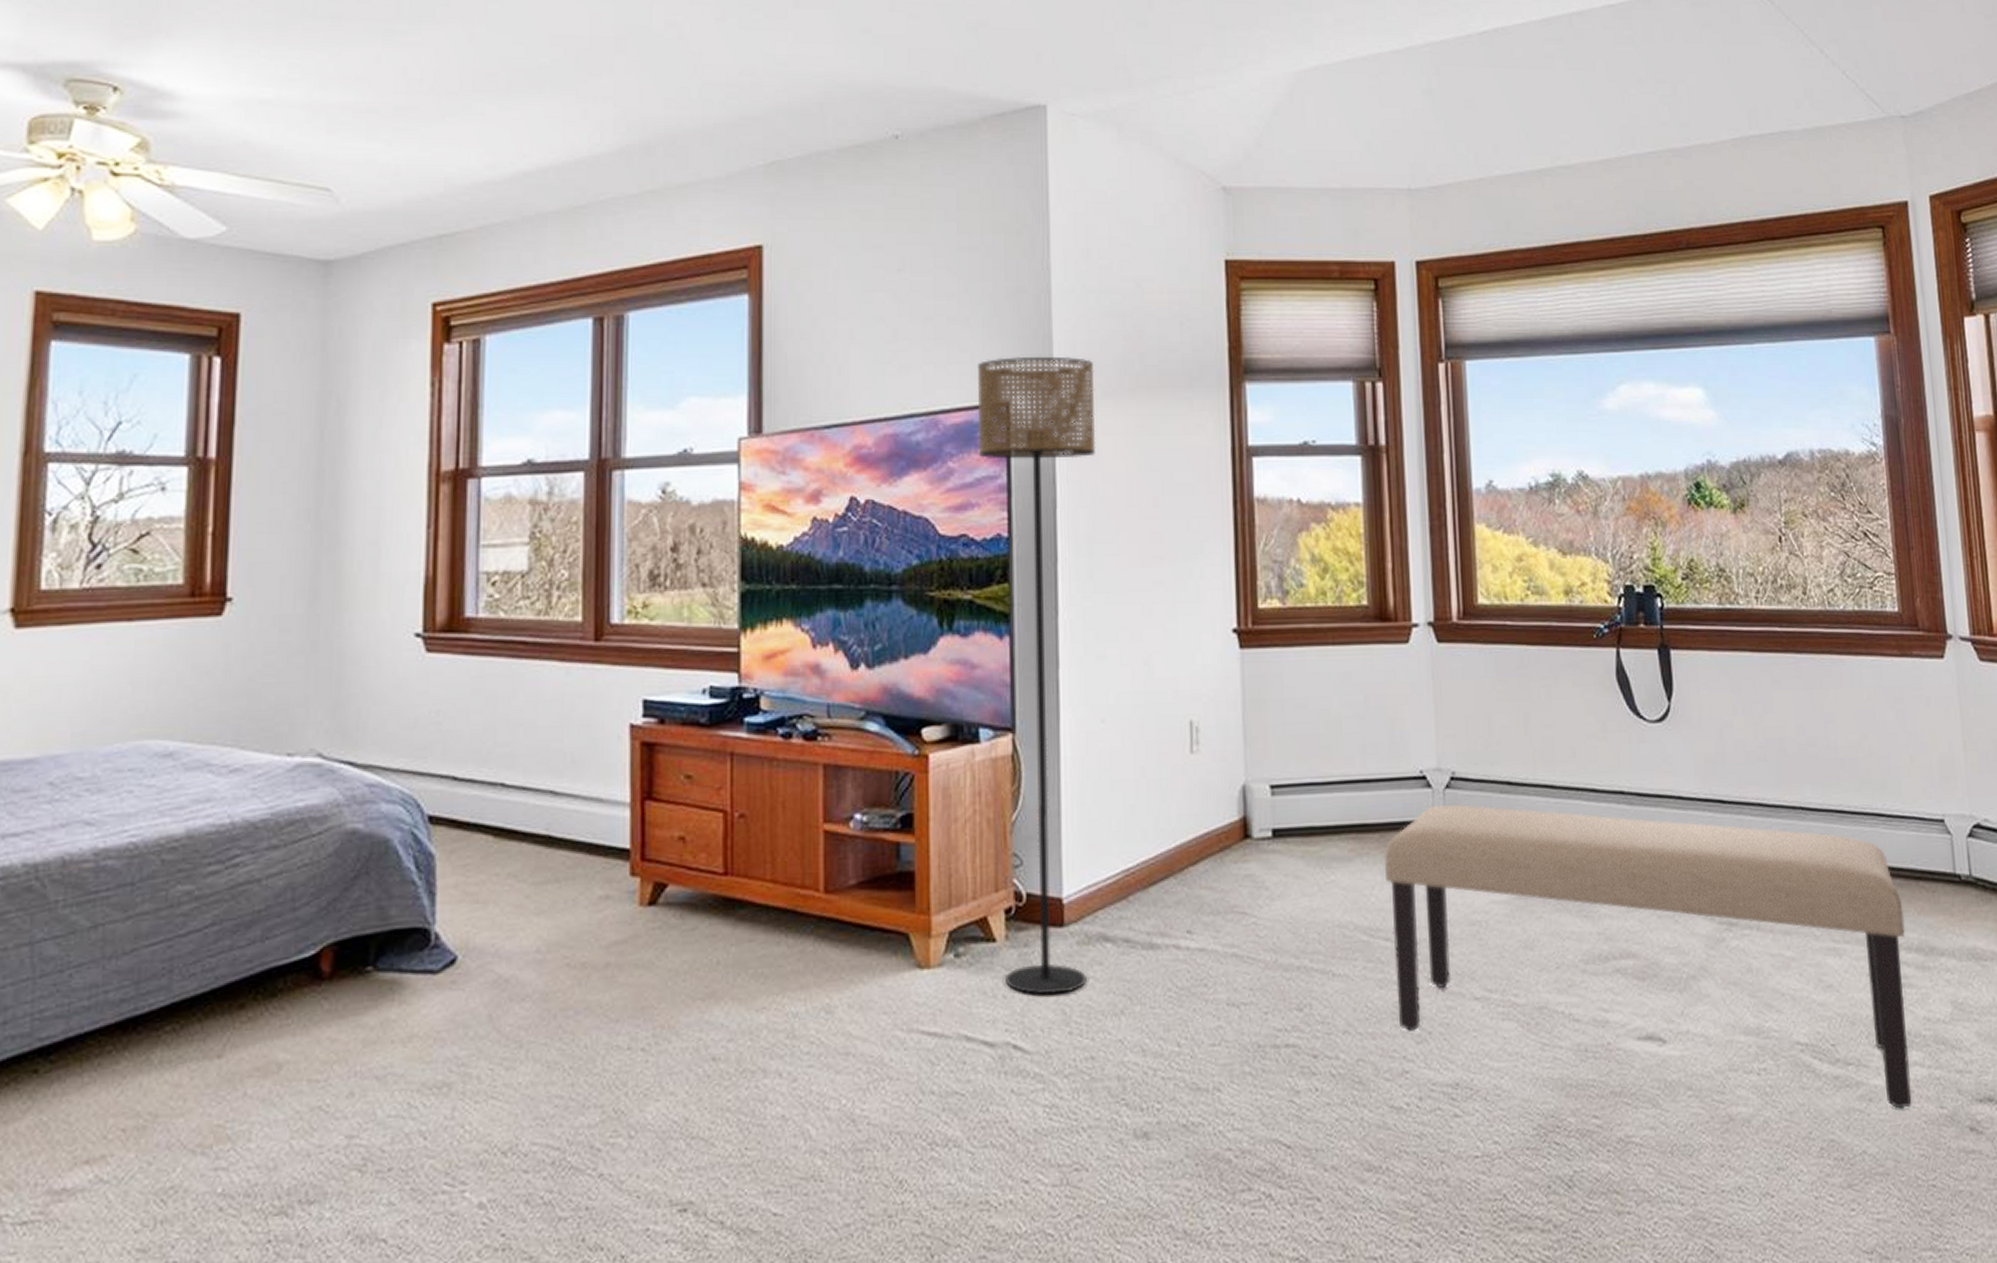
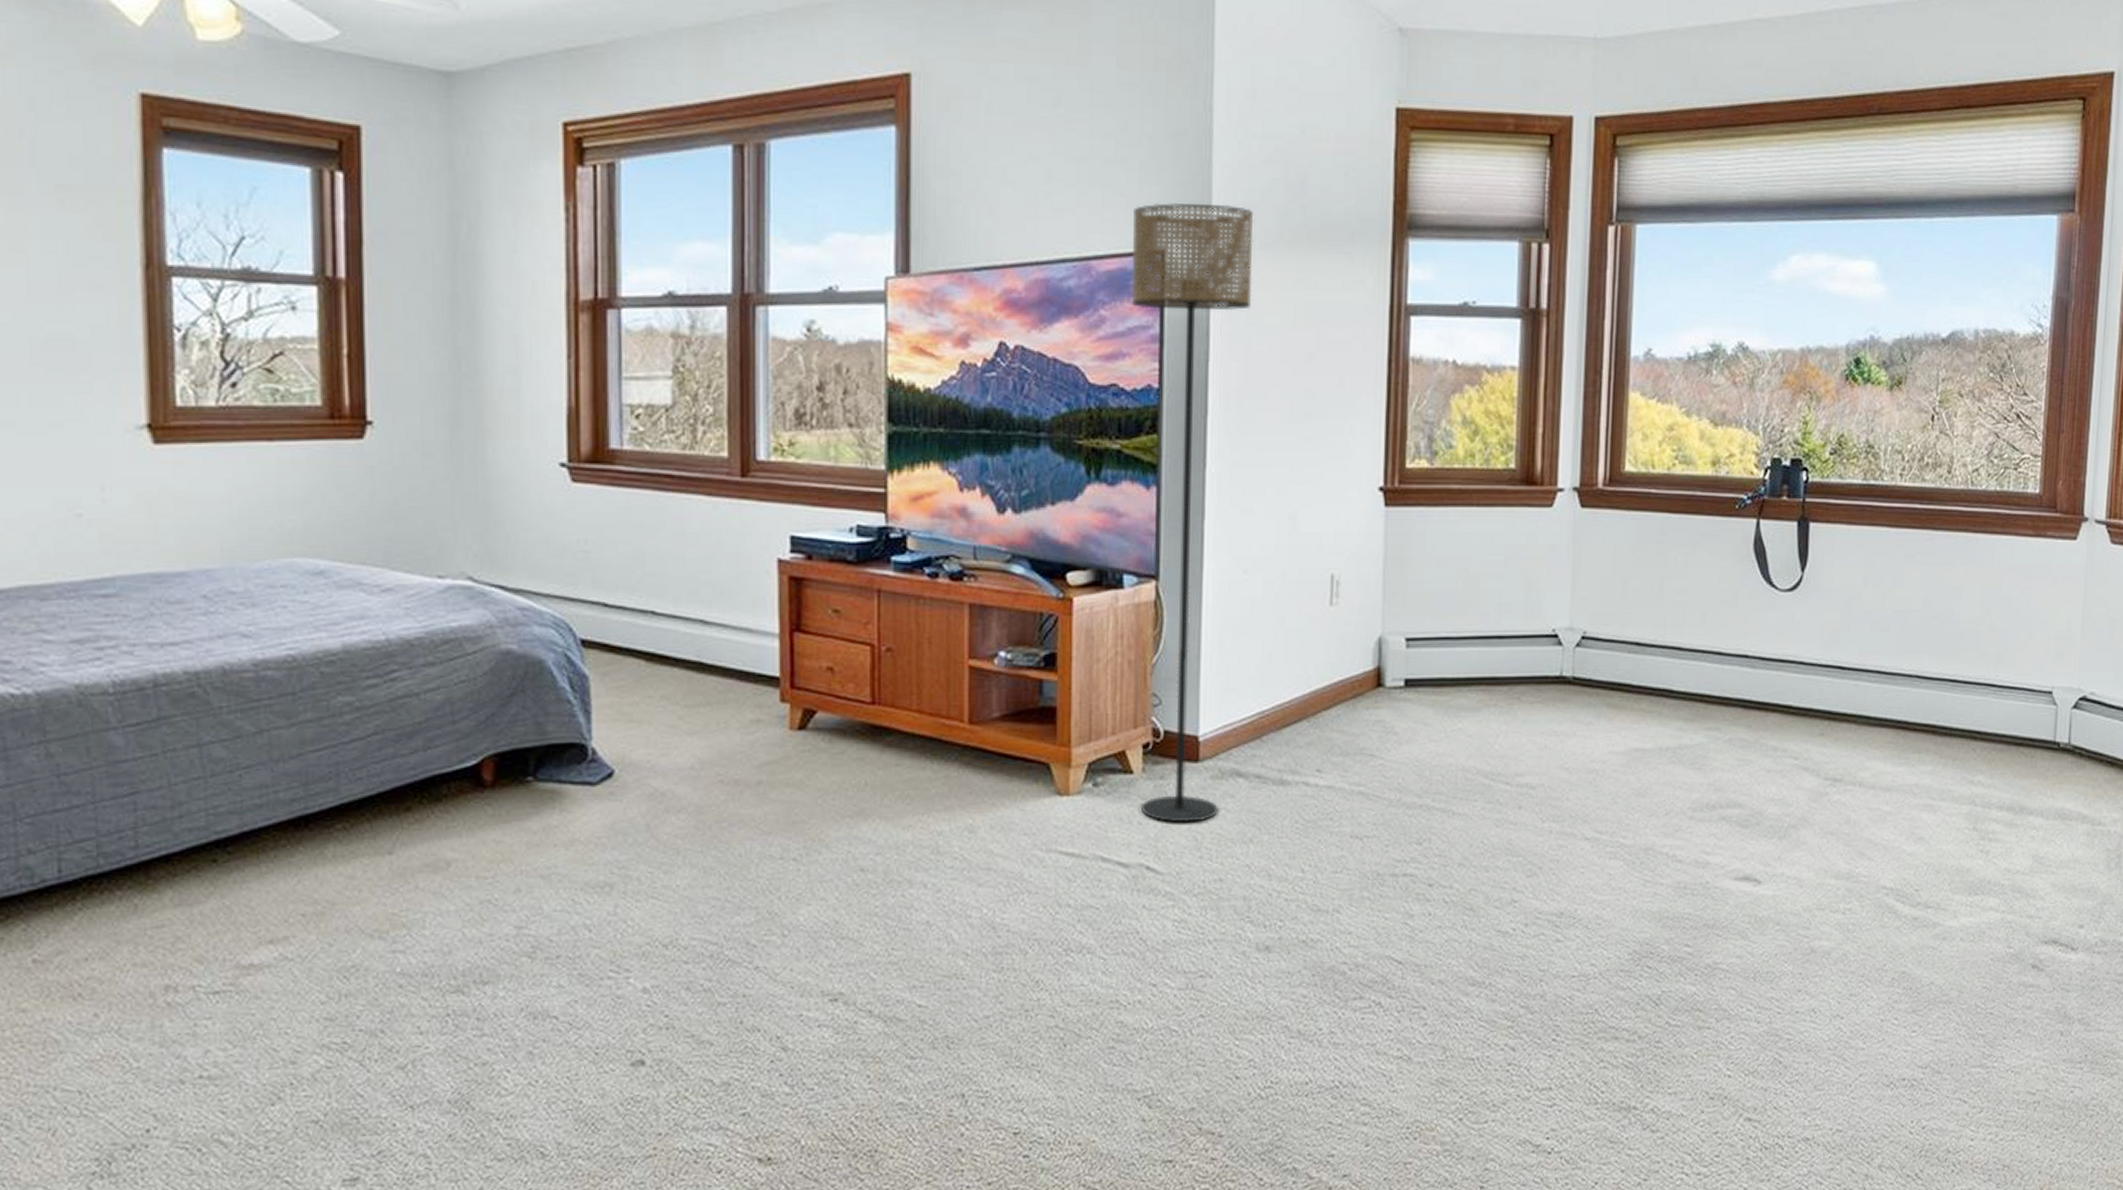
bench: present [1383,803,1912,1109] -> none [1509,661,2001,947]

